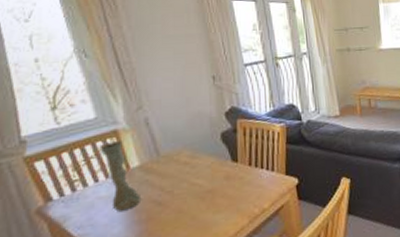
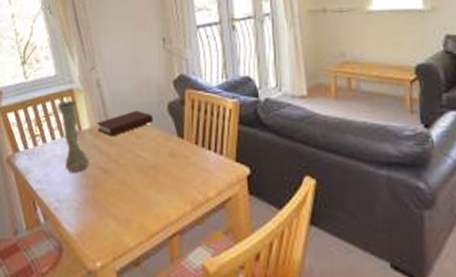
book: none [147,142,208,171] -> present [97,110,154,137]

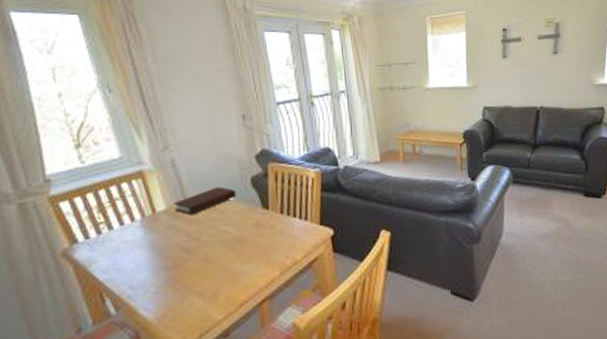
vase: present [57,101,89,173] -> none [125,183,167,257]

